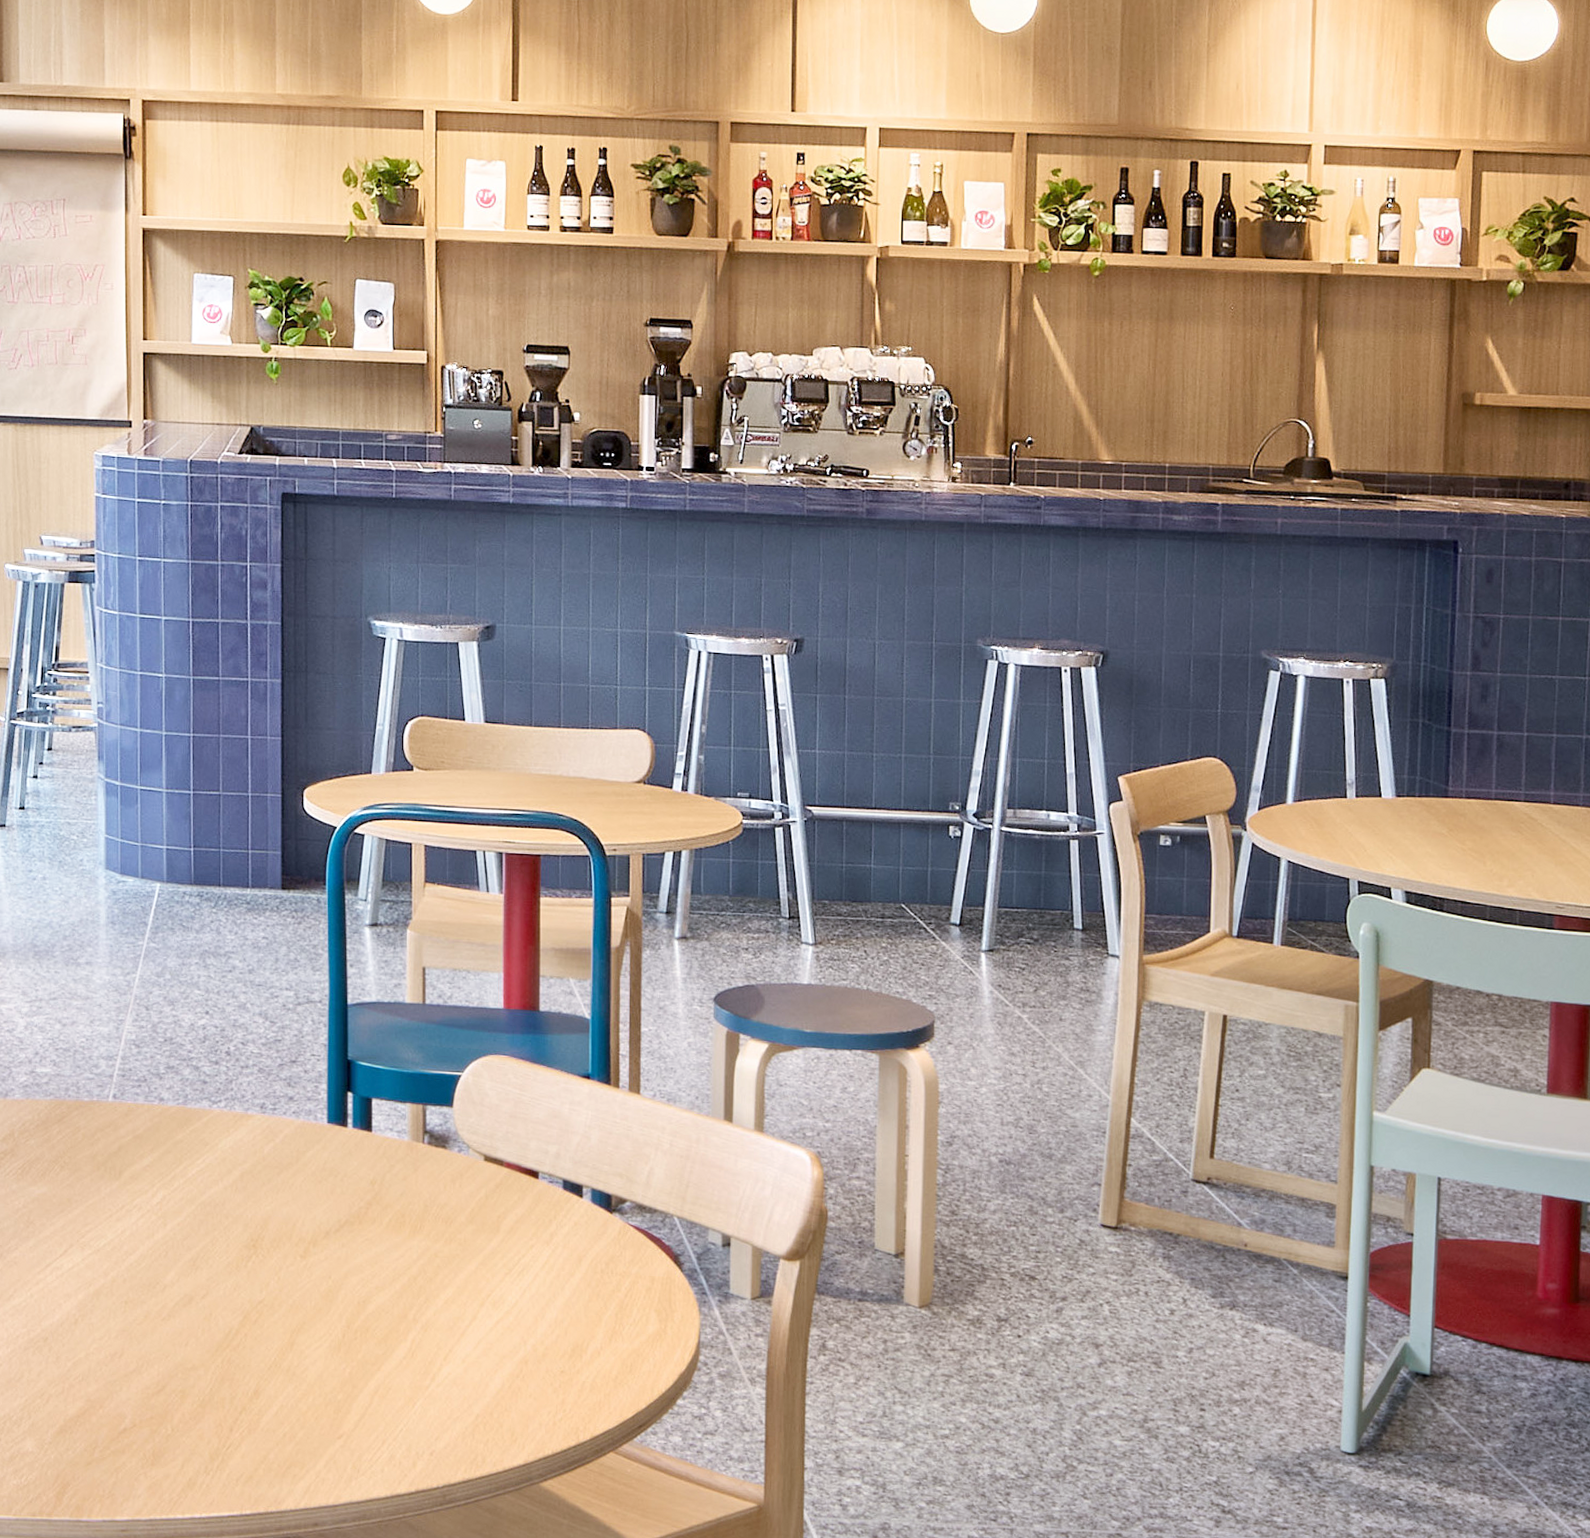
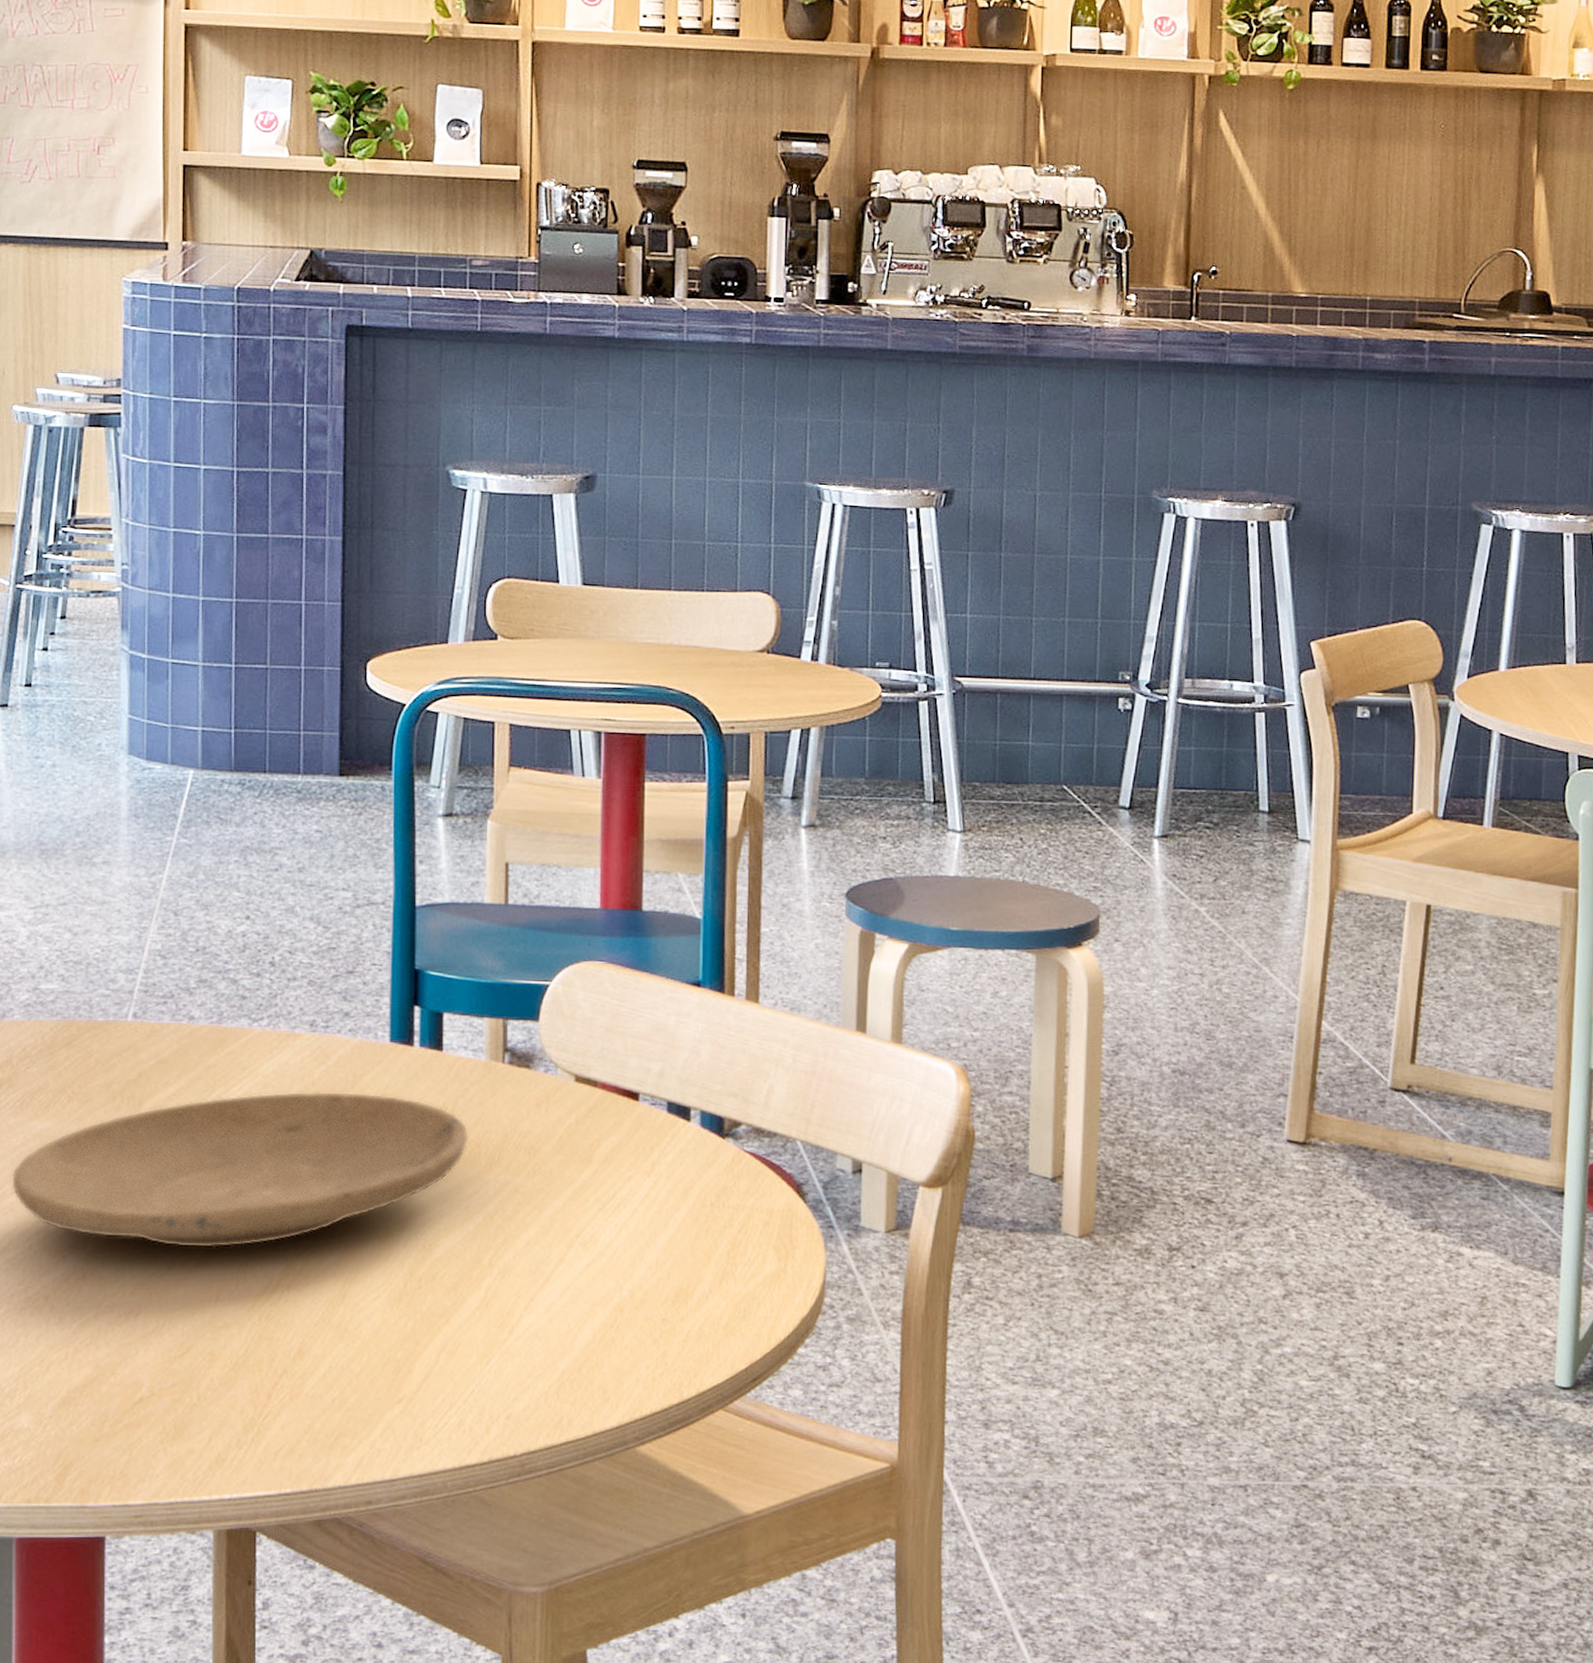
plate: none [14,1165,396,1300] -> present [10,1091,470,1249]

